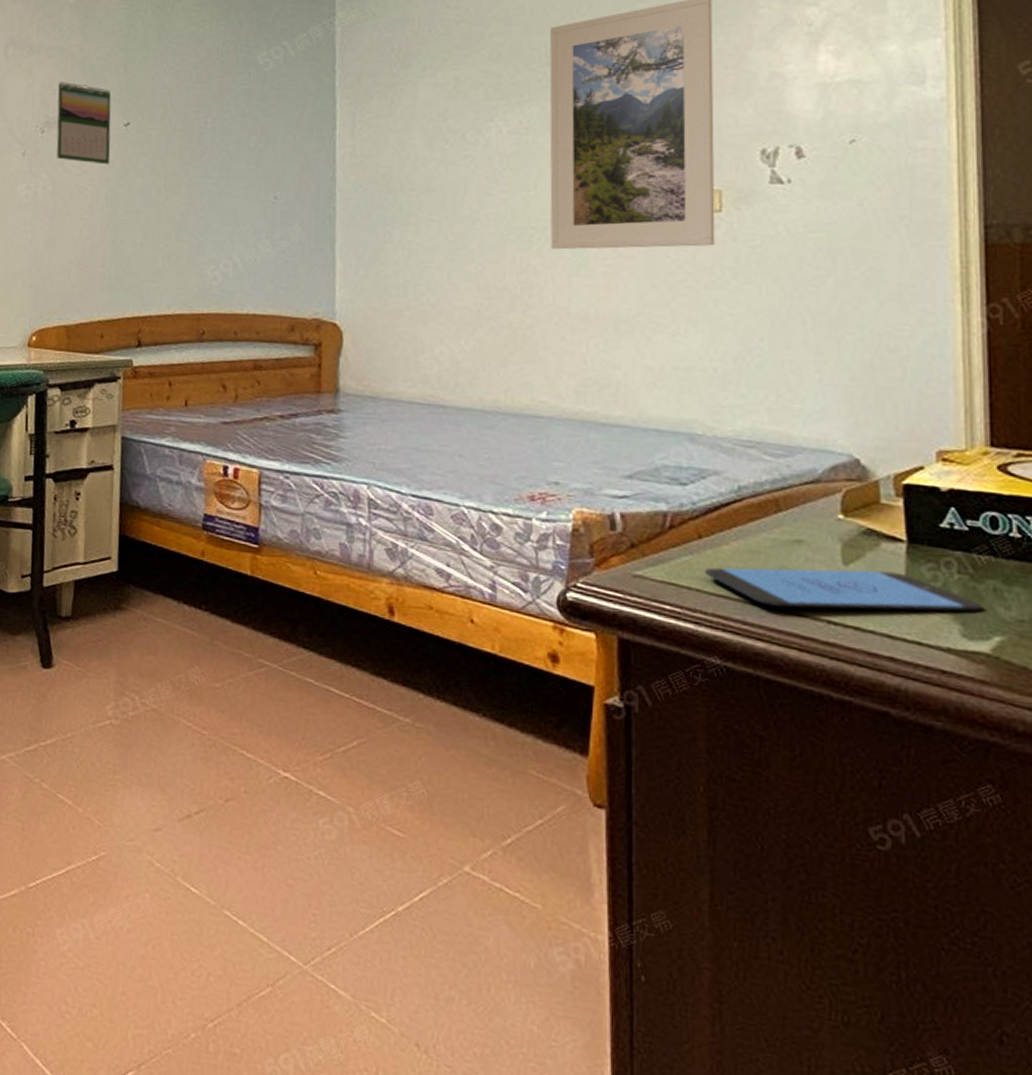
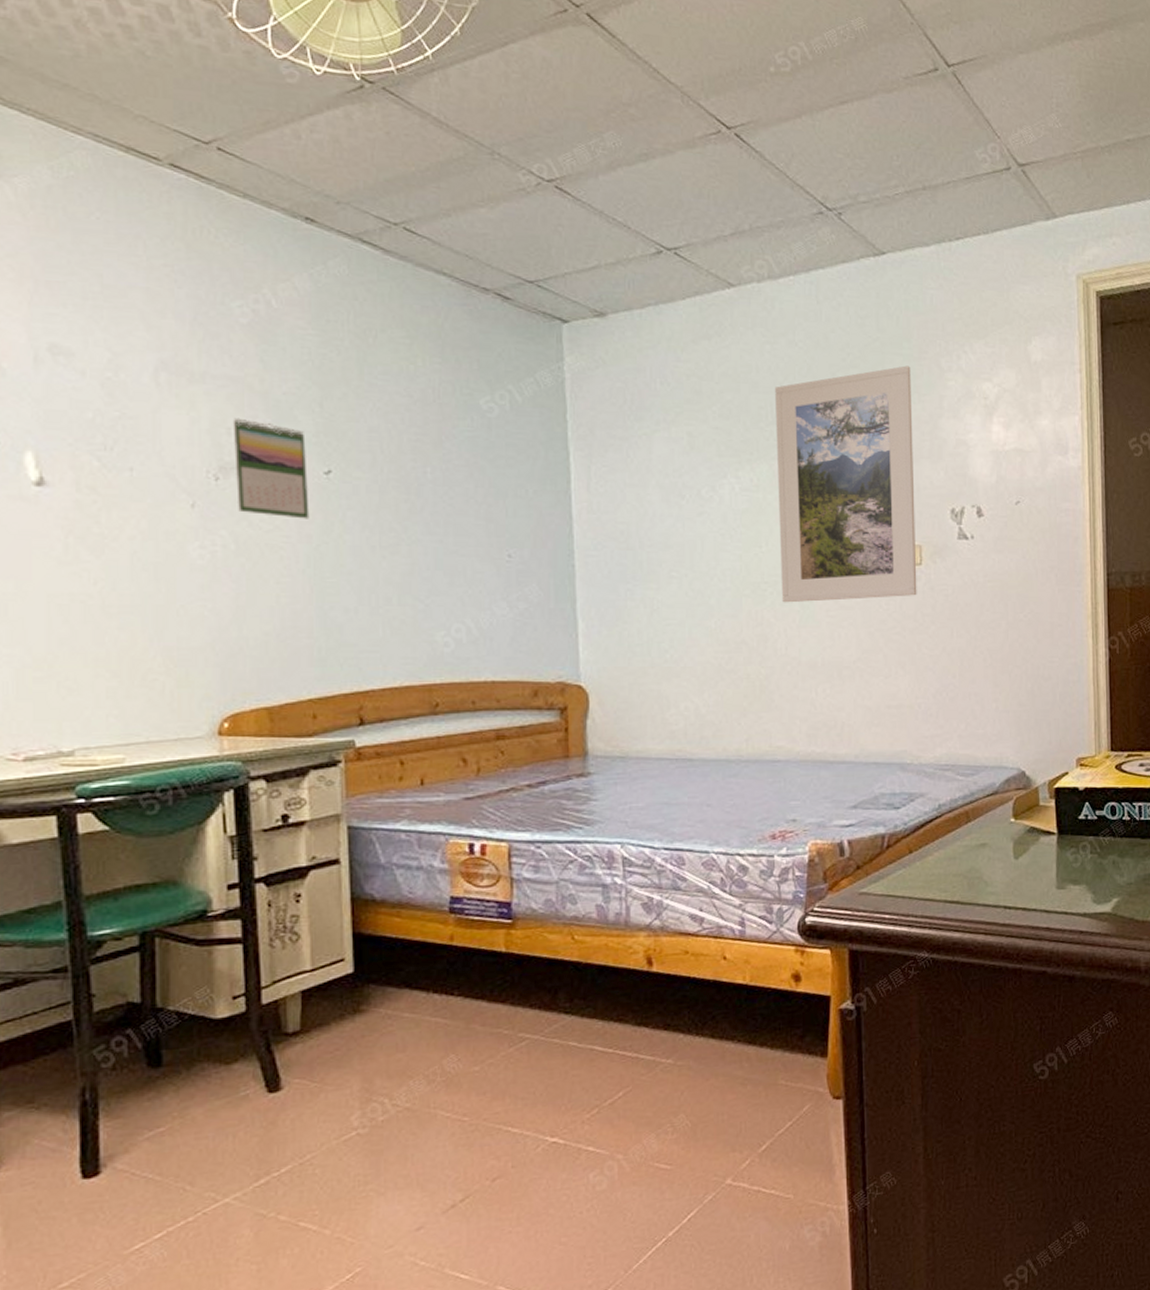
smartphone: present [705,567,983,612] -> none [915,859,1106,902]

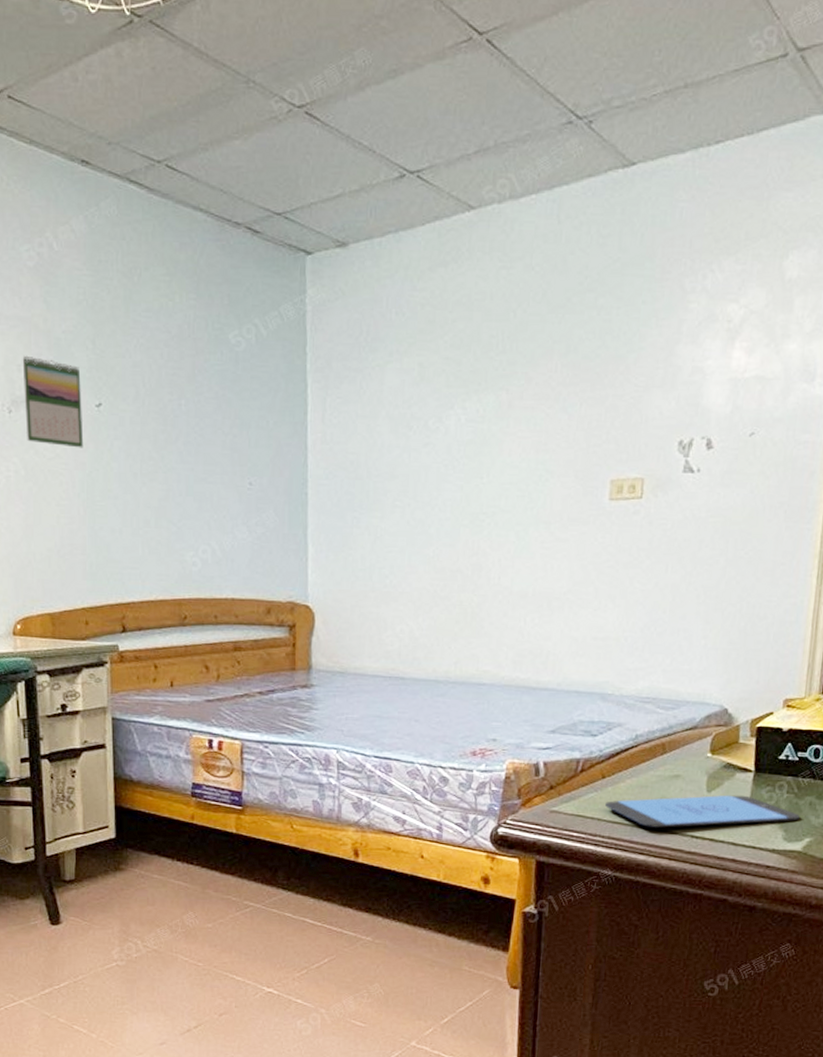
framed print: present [775,365,917,603] -> none [498,288,651,534]
smartphone: none [915,859,1106,902] -> present [605,795,801,828]

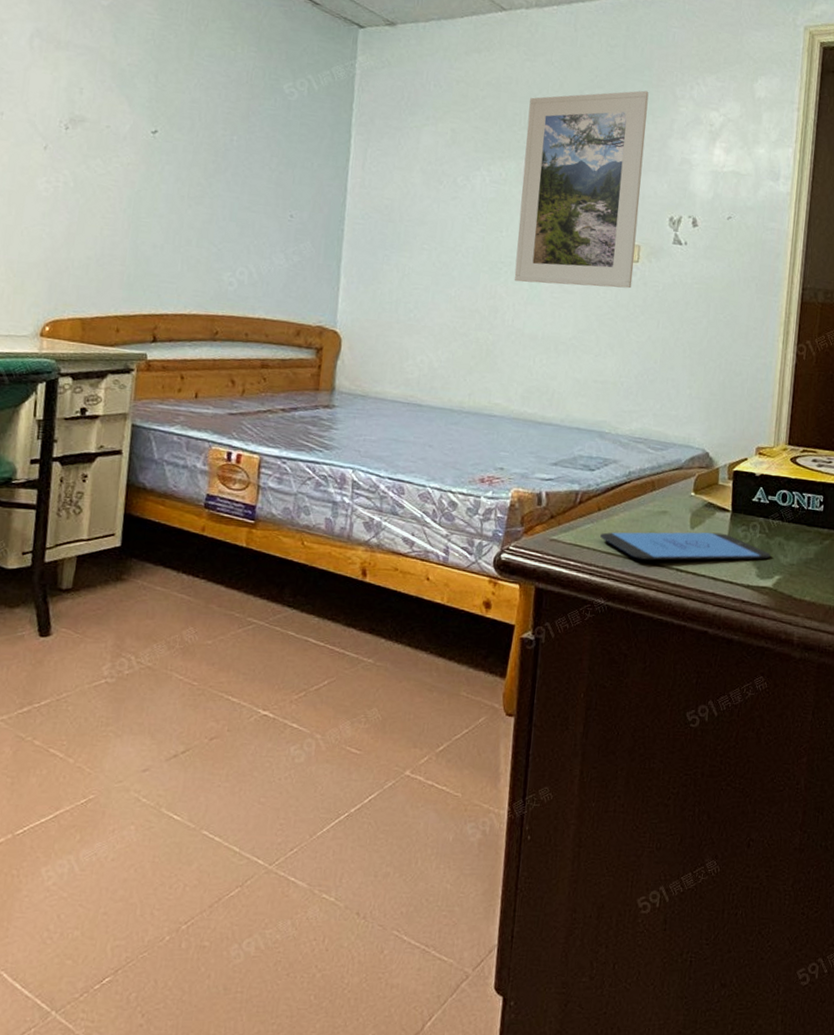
calendar: present [22,355,84,448] -> none [80,80,141,169]
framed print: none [498,288,651,534] -> present [514,90,649,289]

